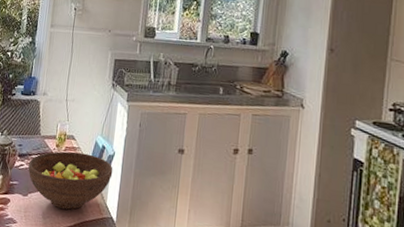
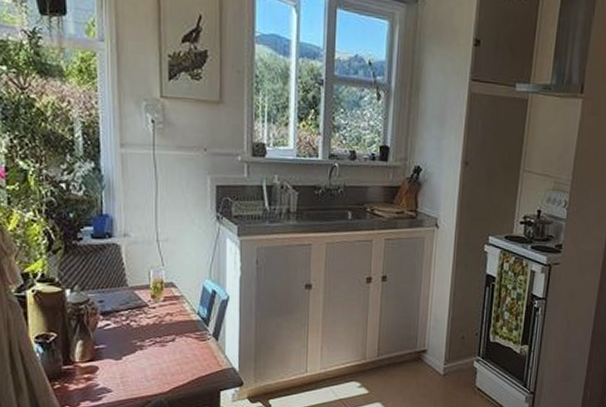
fruit bowl: present [28,151,113,210] -> none [117,301,229,367]

